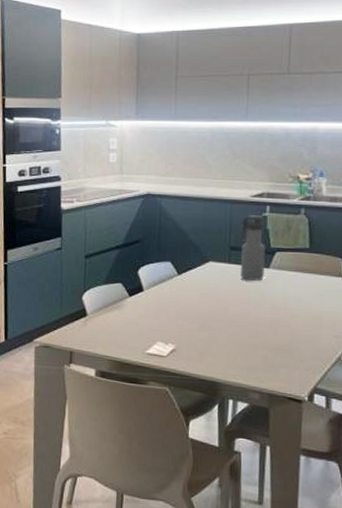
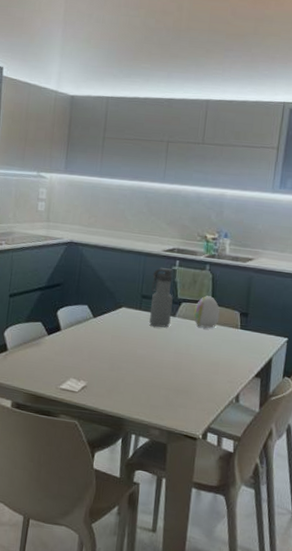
decorative egg: none [289,243,320,279] -> present [193,296,220,329]

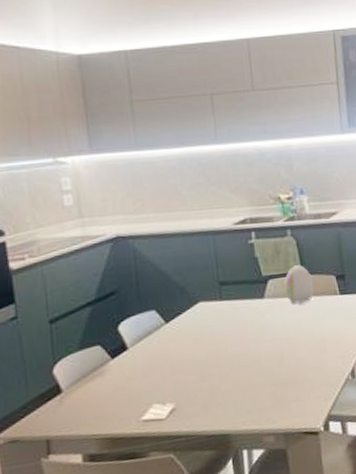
water bottle: present [149,268,173,328] -> none [226,243,260,316]

